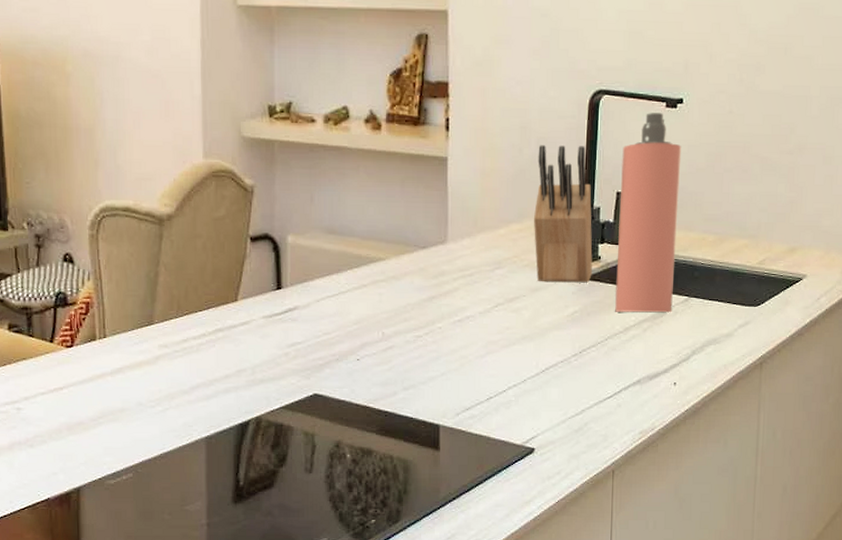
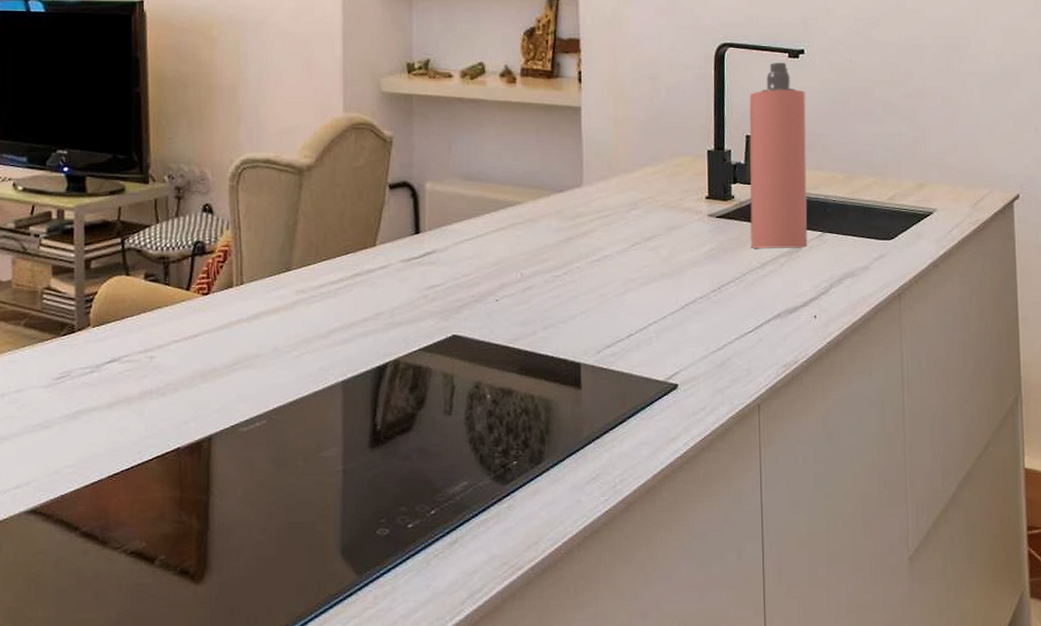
knife block: present [533,145,593,283] -> none [666,94,727,222]

